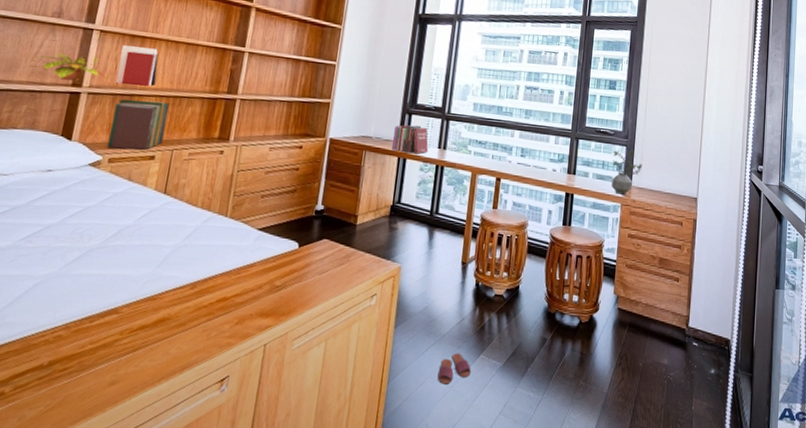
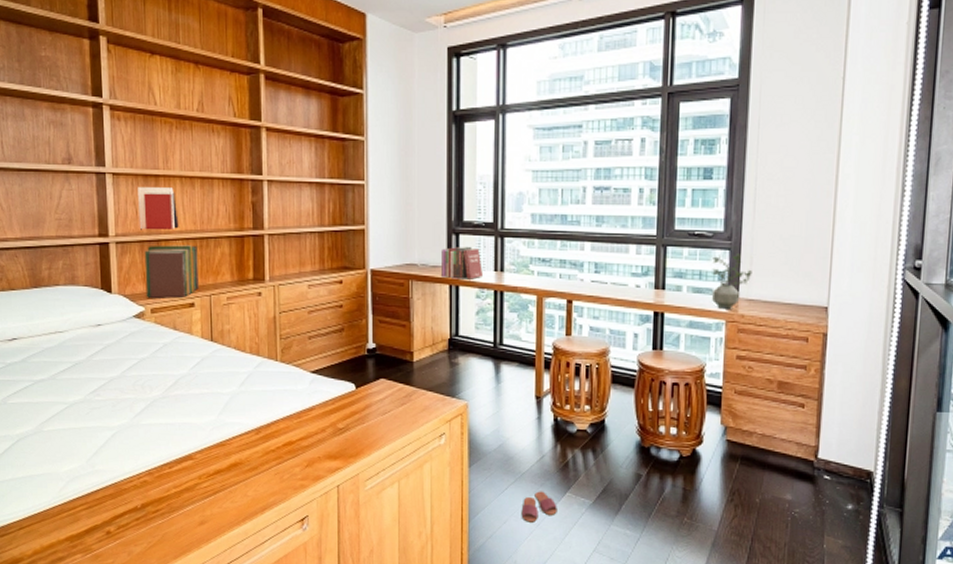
plant: present [36,52,107,81] -> none [59,202,129,231]

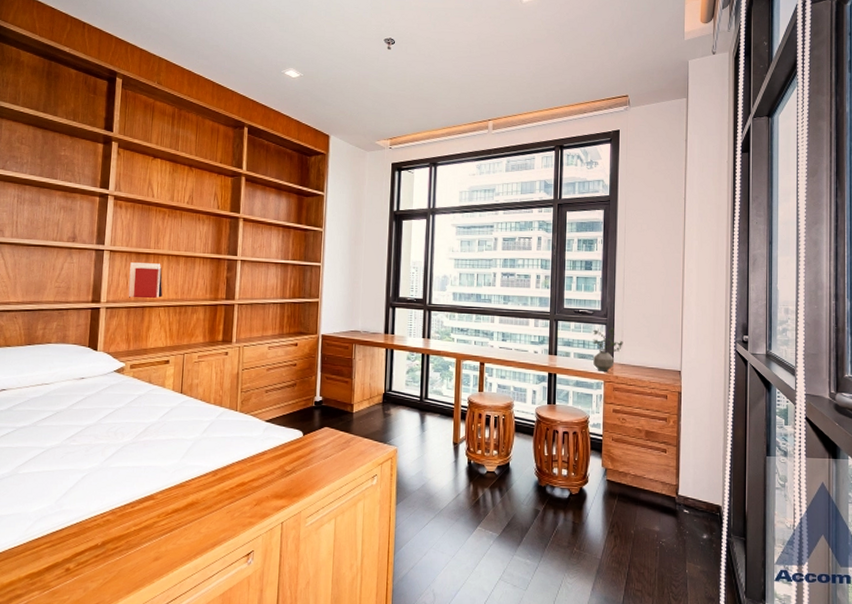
books: present [144,245,199,298] -> none [127,310,177,356]
books: present [442,246,483,280] -> none [380,317,413,345]
slippers: present [521,491,557,522] -> none [439,525,470,554]

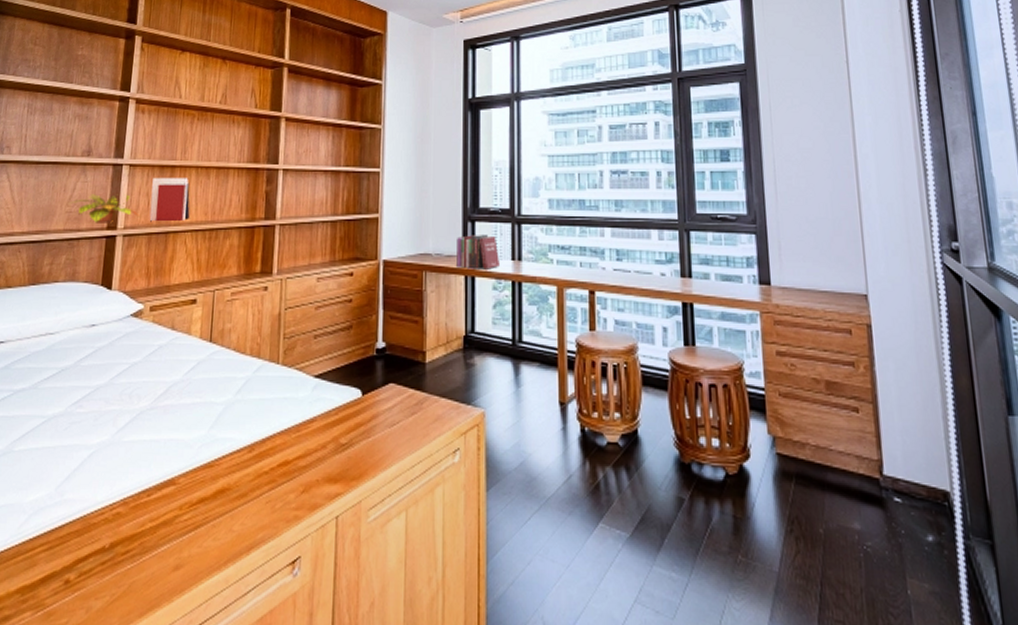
plant: none [59,273,120,298] -> present [70,194,140,223]
books: none [380,317,413,345] -> present [457,233,499,270]
potted plant: present [593,328,623,372] -> none [739,238,782,298]

